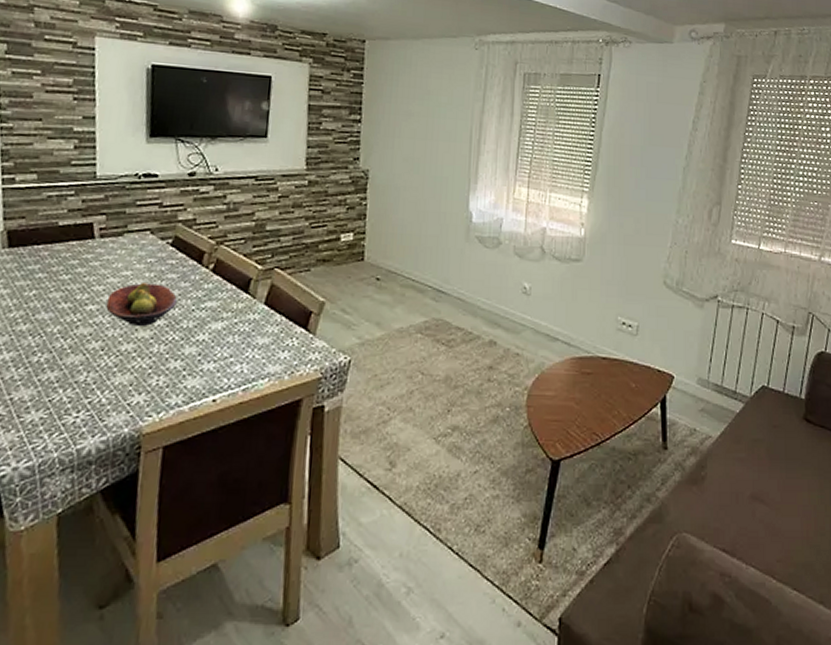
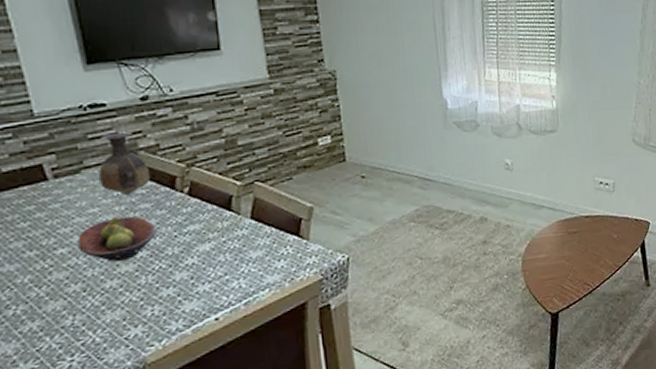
vase: none [137,202,183,263] -> present [98,131,151,195]

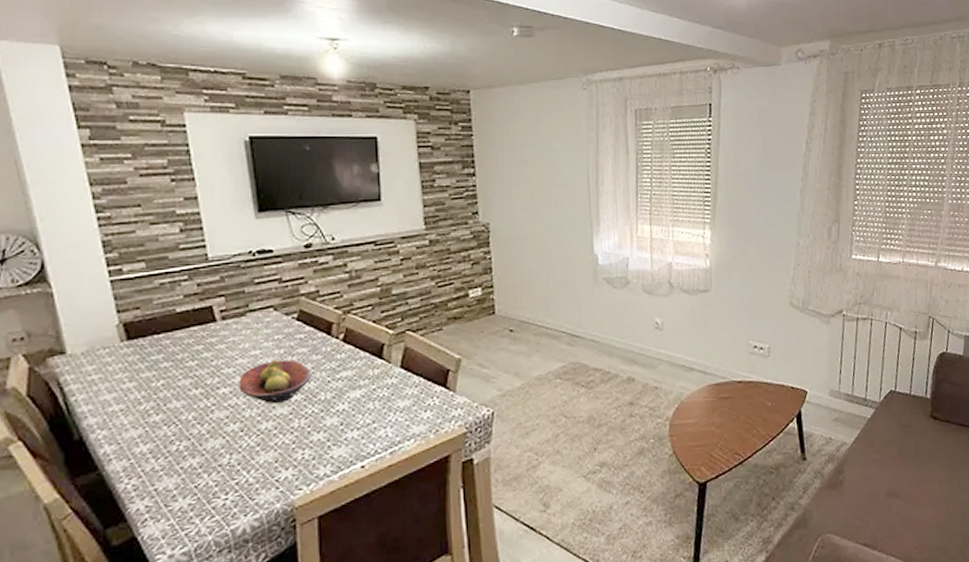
vase: present [98,131,151,195] -> none [261,277,310,339]

